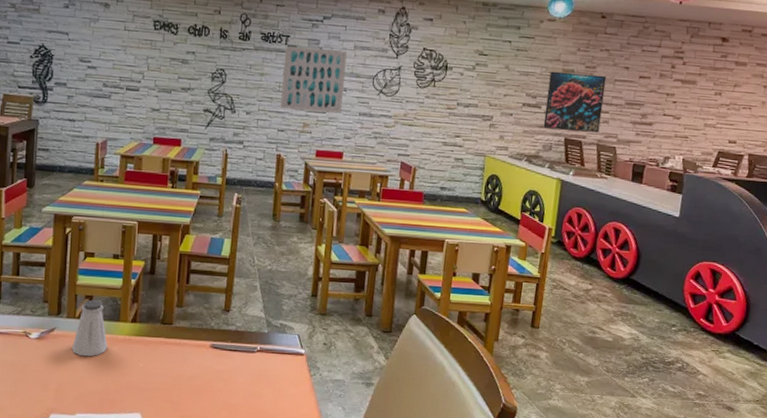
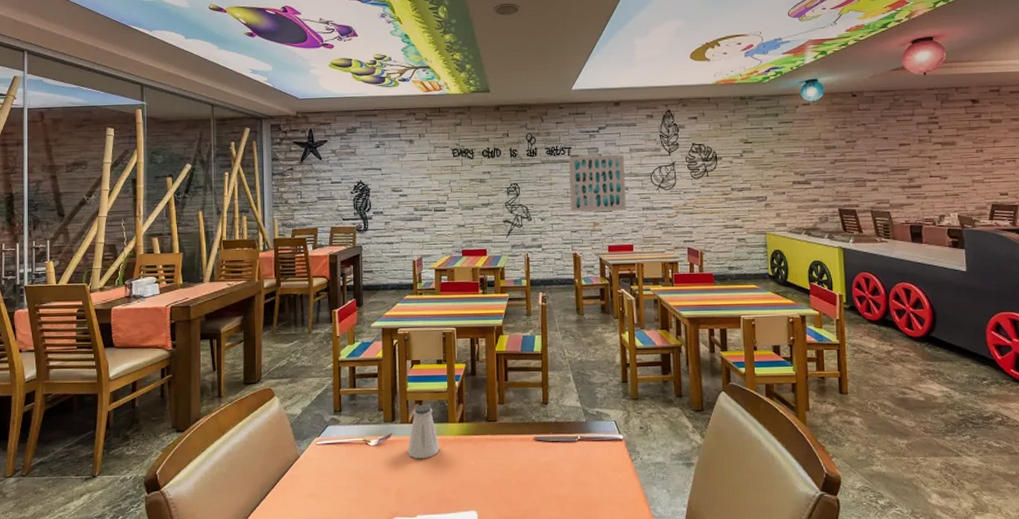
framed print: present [543,71,607,132] -> none [813,147,871,202]

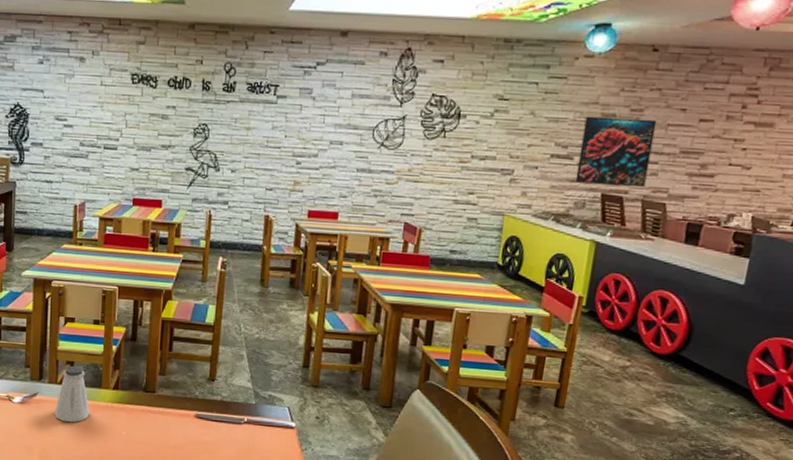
wall art: present [568,155,626,212] -> none [268,97,343,170]
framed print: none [813,147,871,202] -> present [575,116,657,187]

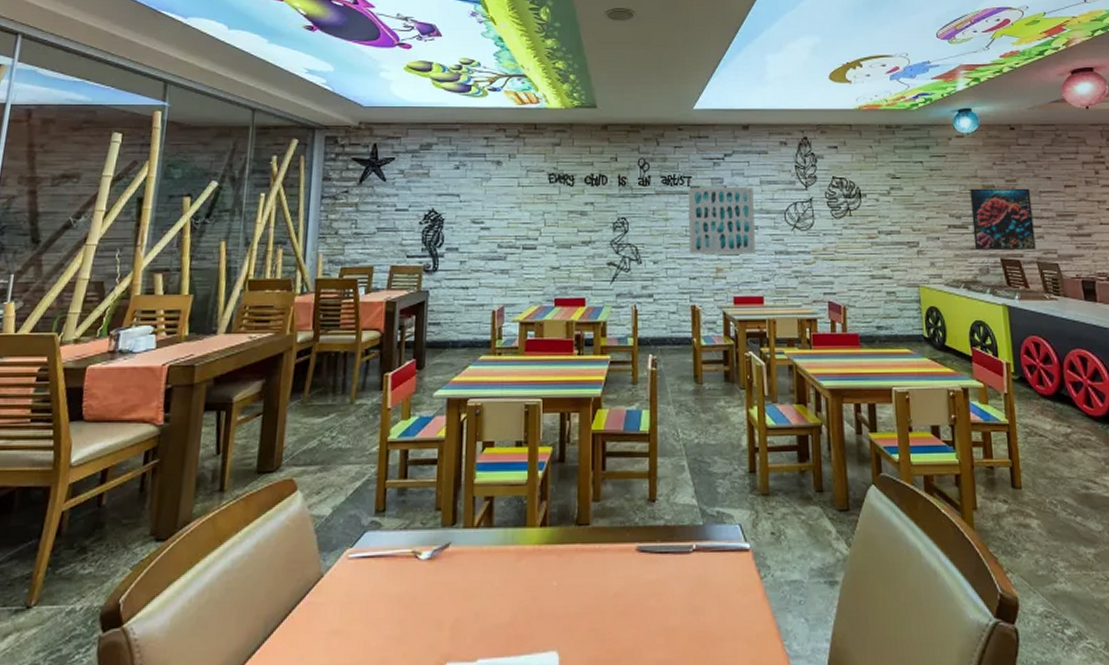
saltshaker: present [54,365,90,423] -> none [471,501,513,578]
wall art: none [268,97,343,170] -> present [687,188,755,255]

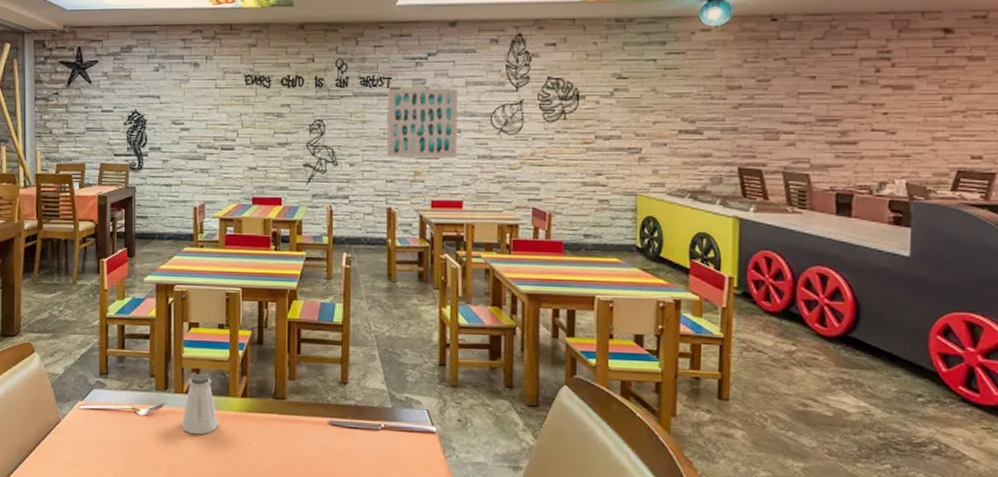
saltshaker: none [471,501,513,578] -> present [182,373,218,435]
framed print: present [969,188,1036,250] -> none [708,89,787,158]

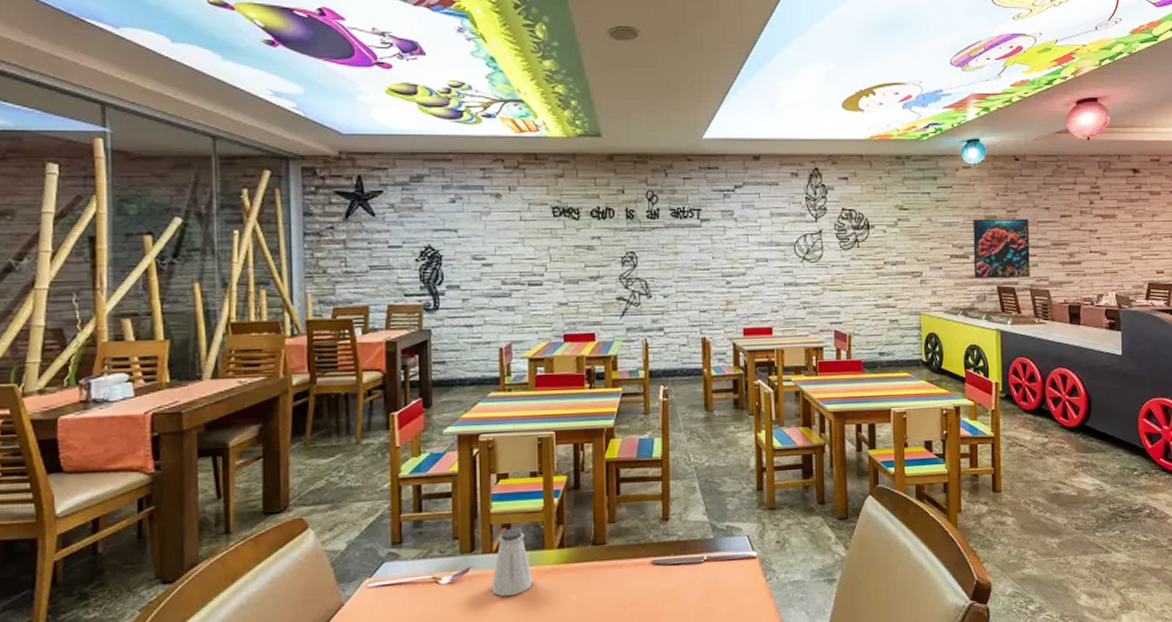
wall art: present [386,89,458,158] -> none [697,220,765,288]
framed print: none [708,89,787,158] -> present [973,218,1030,278]

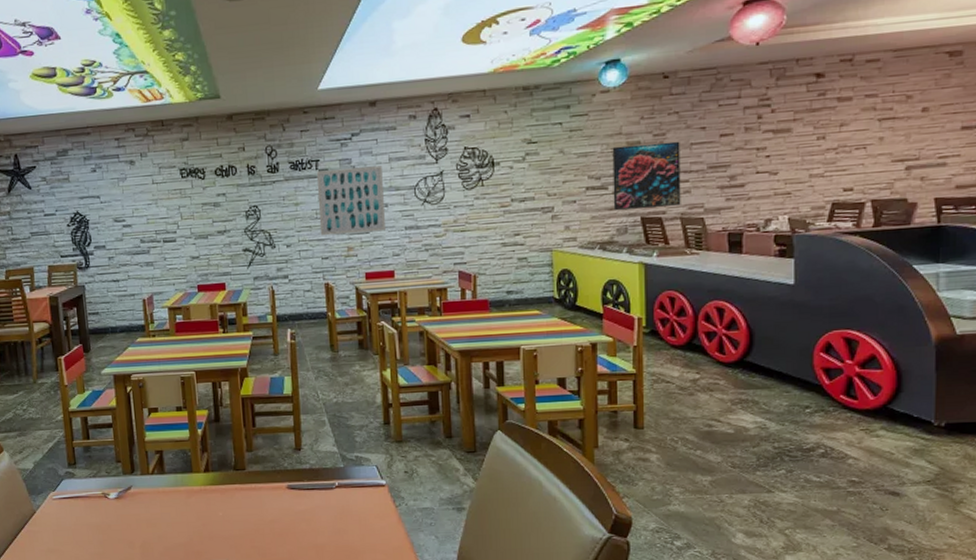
saltshaker: present [491,528,533,597] -> none [150,454,185,511]
wall art: none [697,220,765,288] -> present [316,165,385,236]

